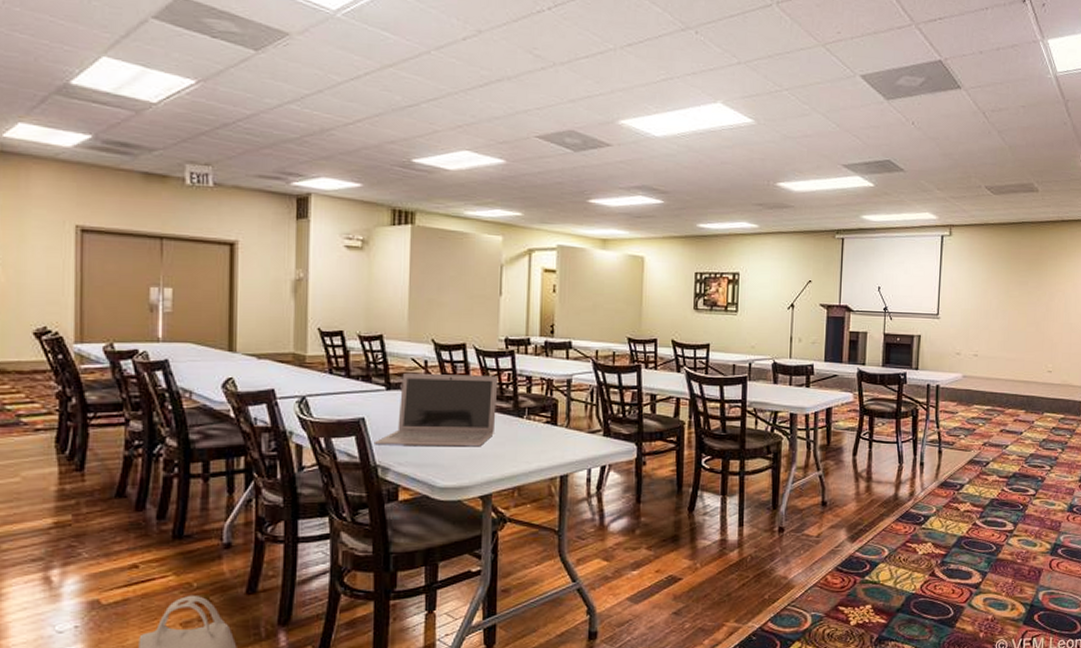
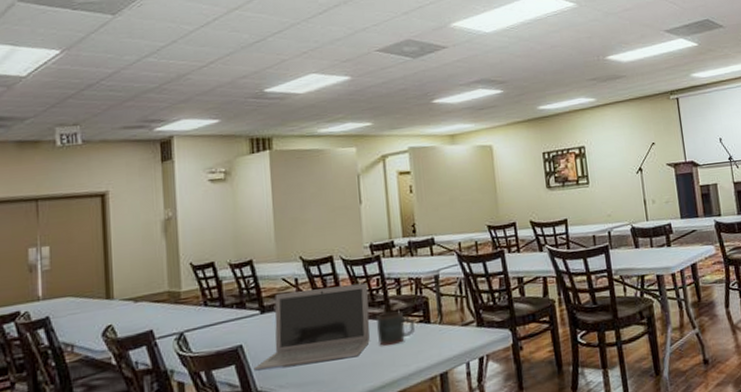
mug: none [502,409,540,440] -> present [375,311,415,346]

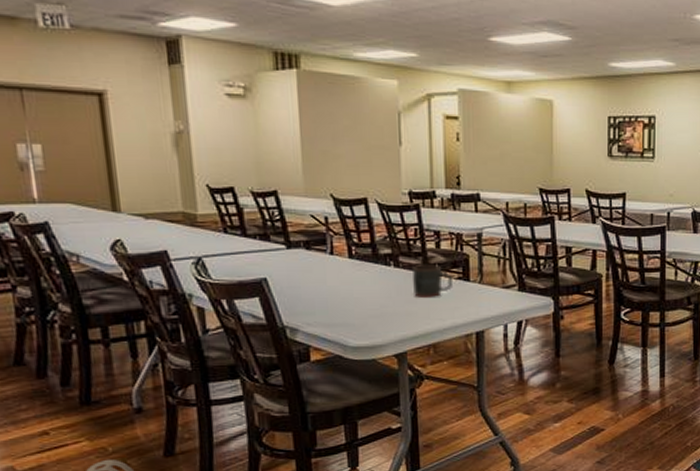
laptop: present [253,282,370,371] -> none [279,231,405,306]

